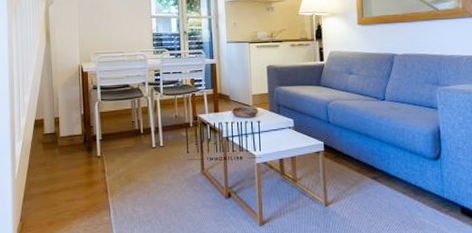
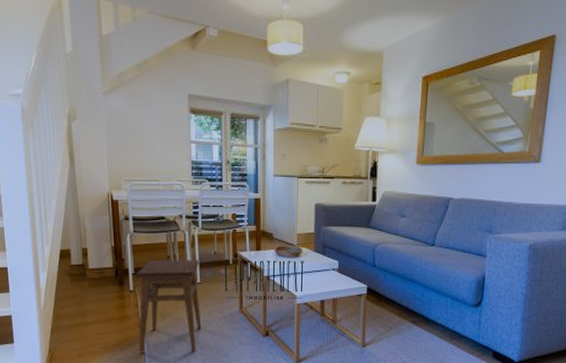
stool: none [103,124,166,220] -> present [136,259,202,353]

